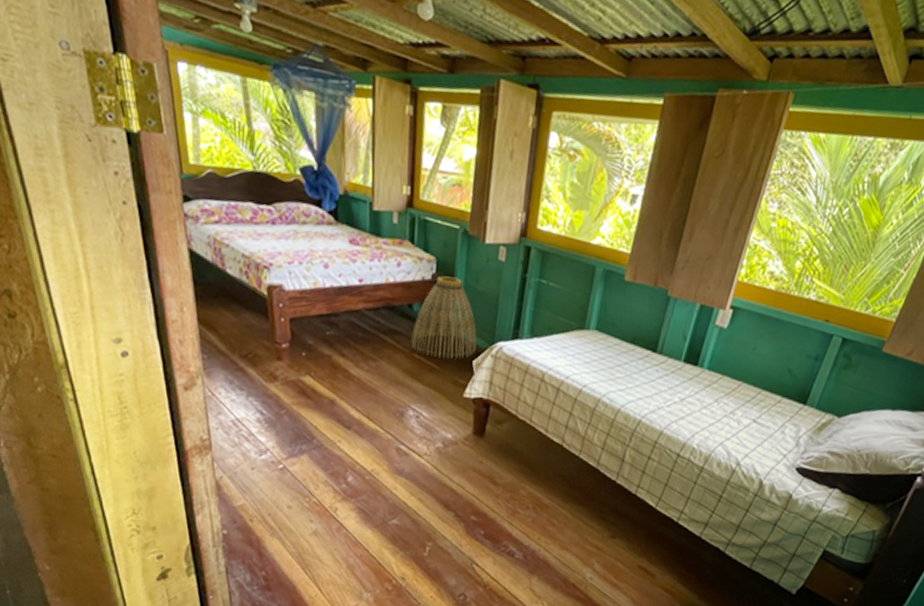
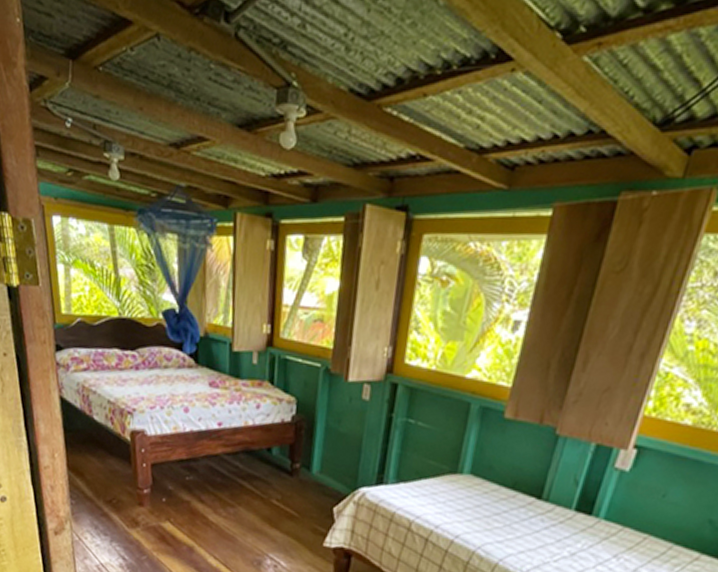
basket: present [411,276,477,359] -> none [269,417,338,506]

